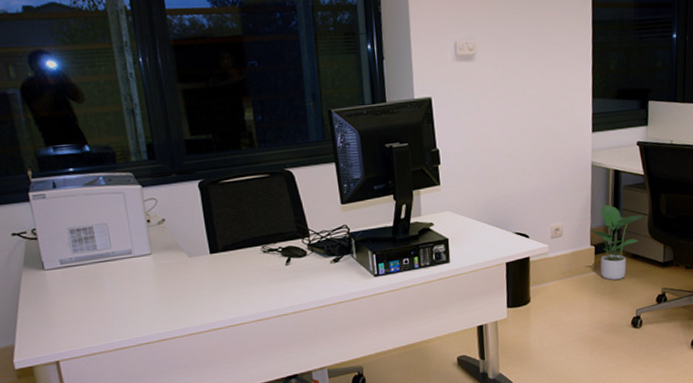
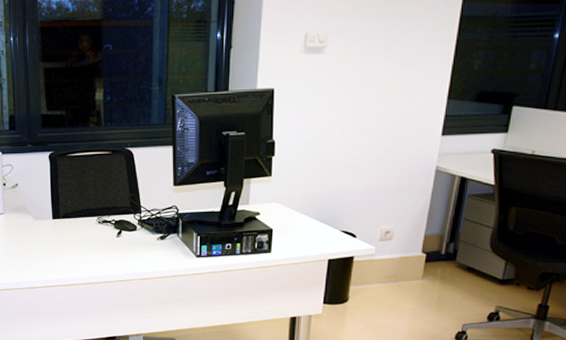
potted plant: present [590,204,643,280] -> none [423,212,486,291]

